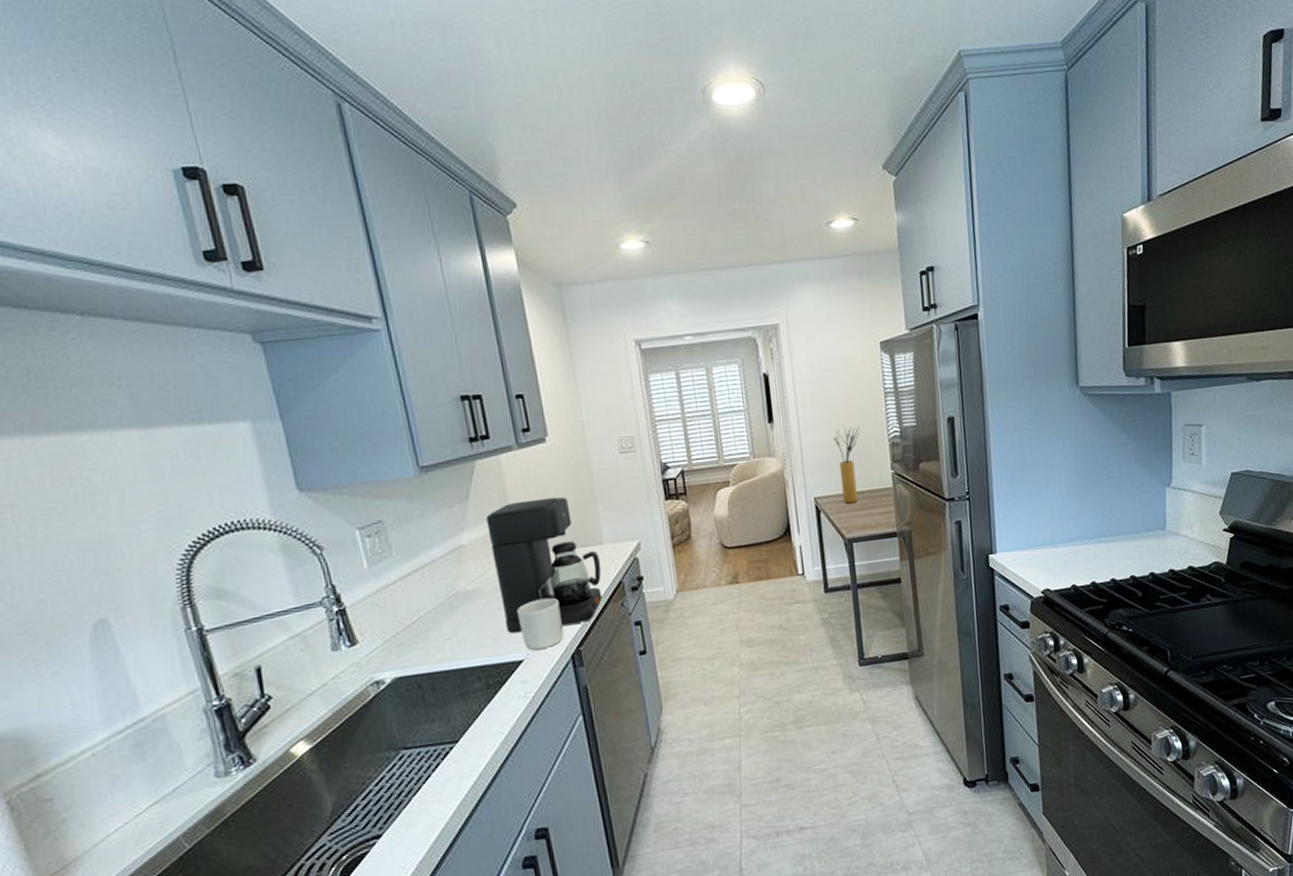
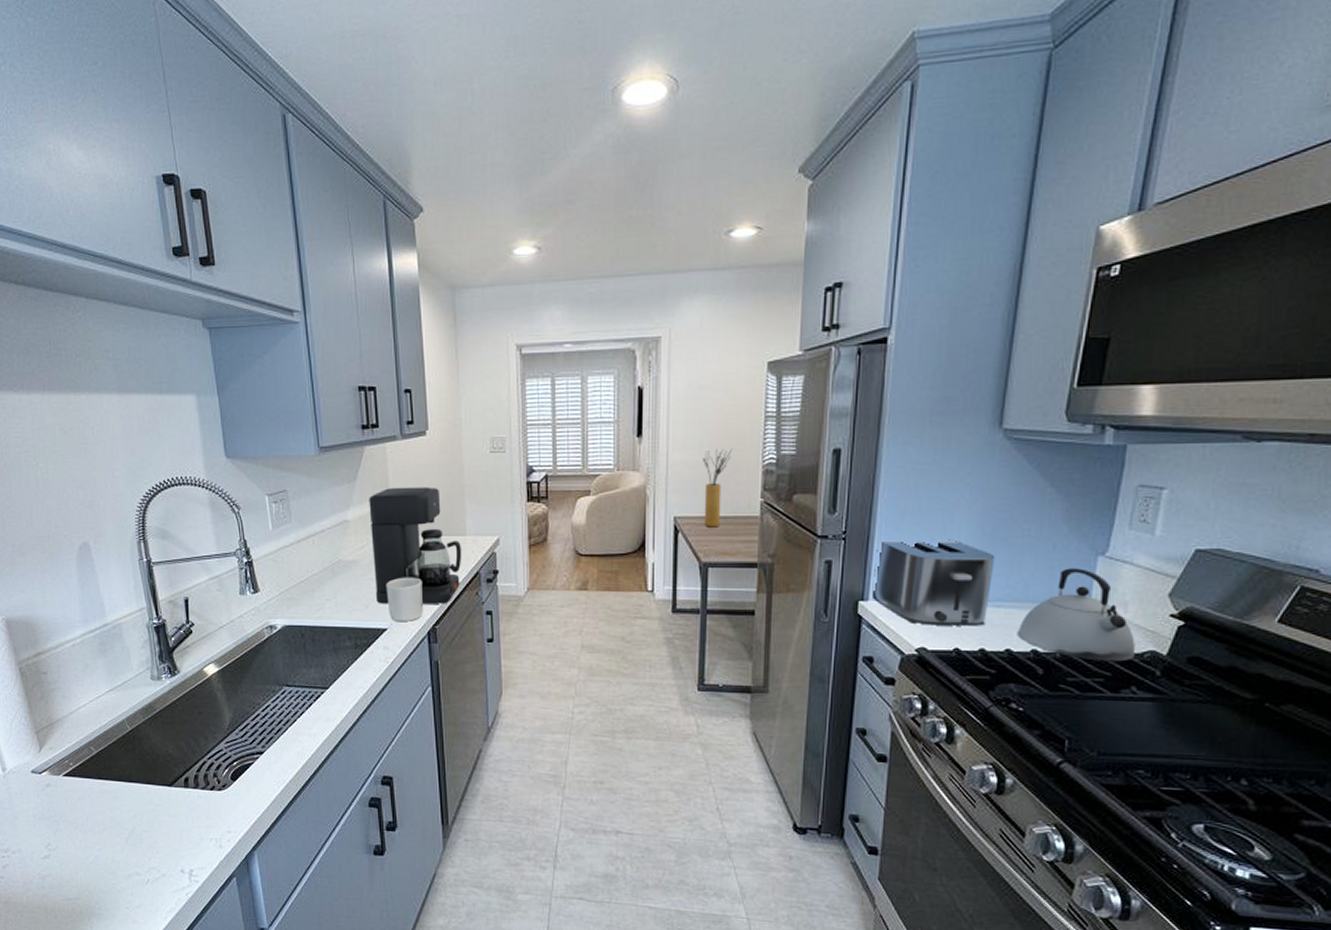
toaster: none [997,488,1093,568] -> present [871,539,995,626]
kettle: none [1117,500,1205,578] -> present [1017,568,1136,662]

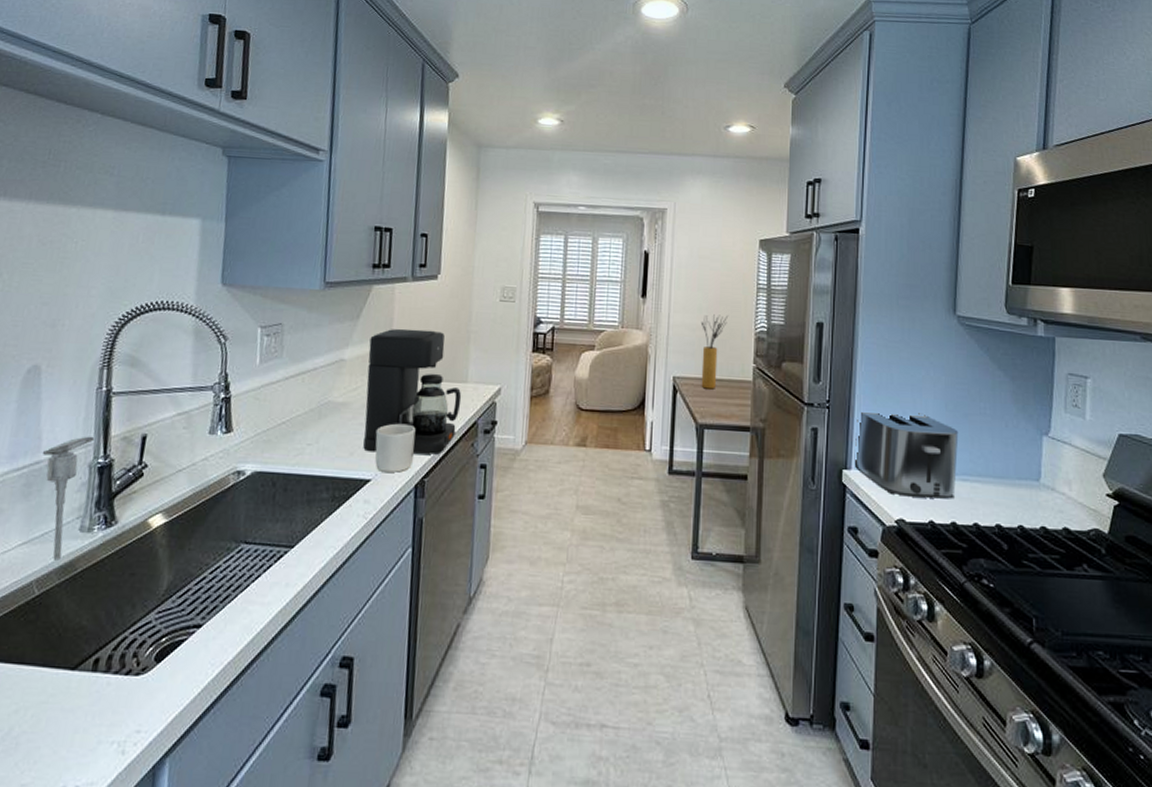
soap dispenser: none [107,601,146,703] -> present [42,436,95,560]
kettle: present [1017,568,1136,662] -> none [982,446,1083,539]

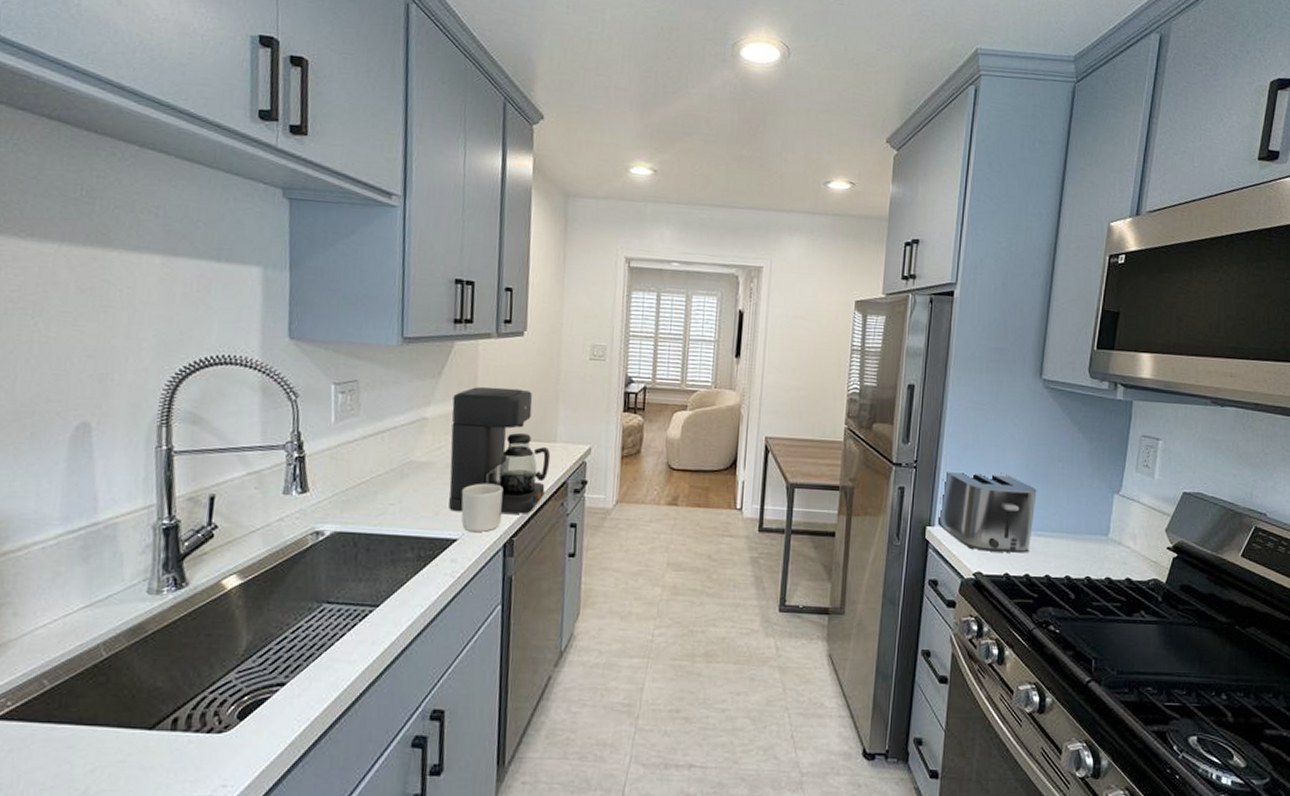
soap dispenser: present [42,436,95,560] -> none [99,496,157,623]
vase: present [700,314,729,390] -> none [793,375,822,450]

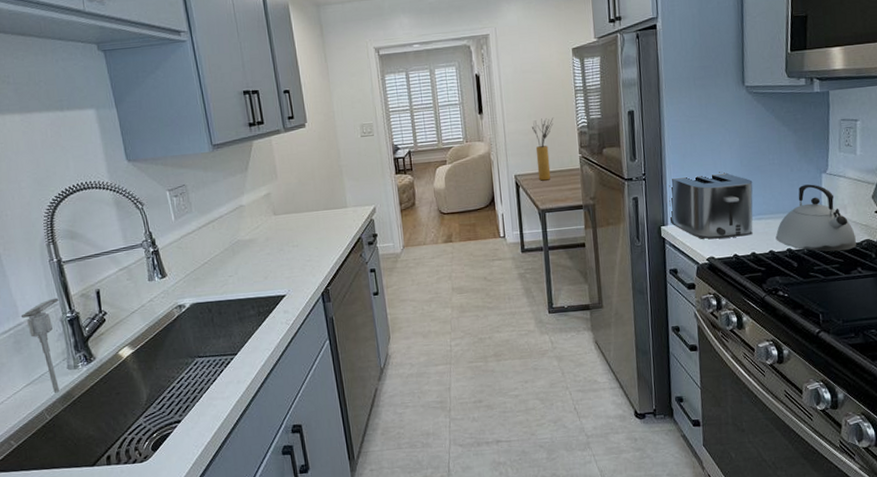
soap dispenser: none [99,496,157,623] -> present [20,298,59,393]
coffee maker: present [449,386,551,514] -> none [260,170,346,274]
mug: present [461,483,504,532] -> none [281,247,316,288]
vase: none [793,375,822,450] -> present [531,117,554,181]
kettle: none [1054,504,1144,589] -> present [775,184,857,252]

